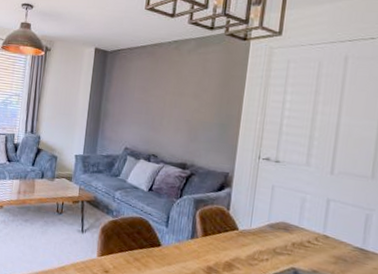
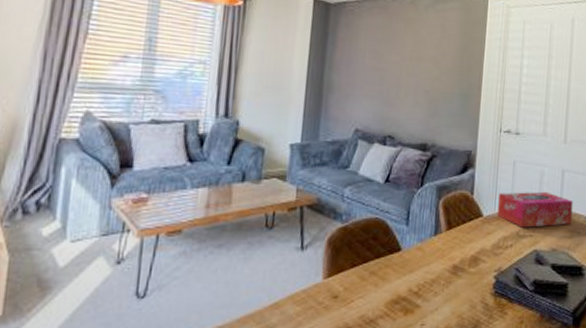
tissue box: none [252,212,339,251] -> present [496,191,573,228]

